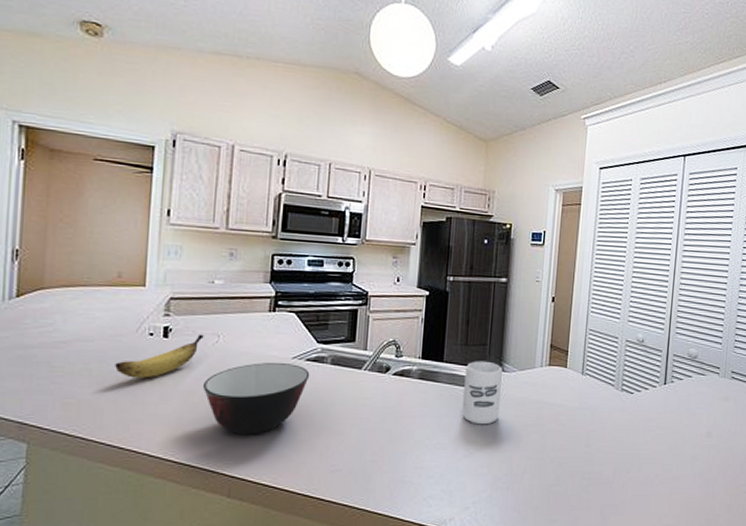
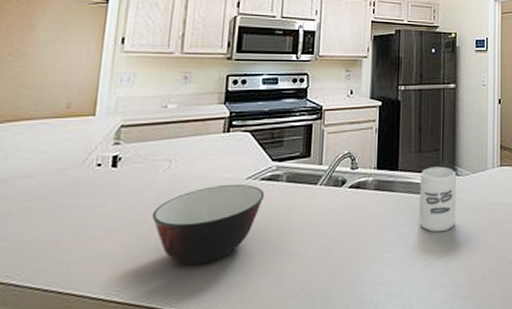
banana: present [115,334,204,378] -> none [58,160,155,213]

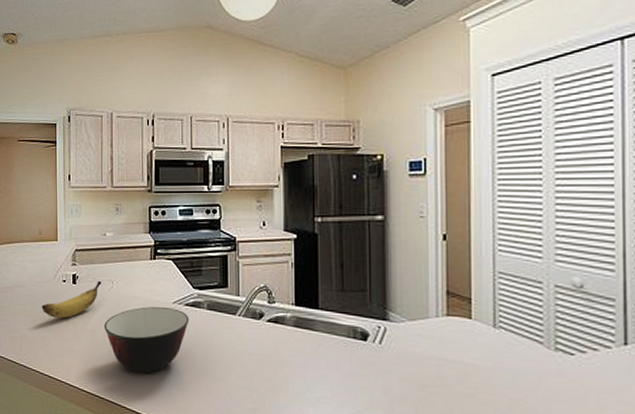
banana: none [58,160,155,213] -> present [42,280,102,319]
cup: present [419,166,456,233] -> none [344,308,388,381]

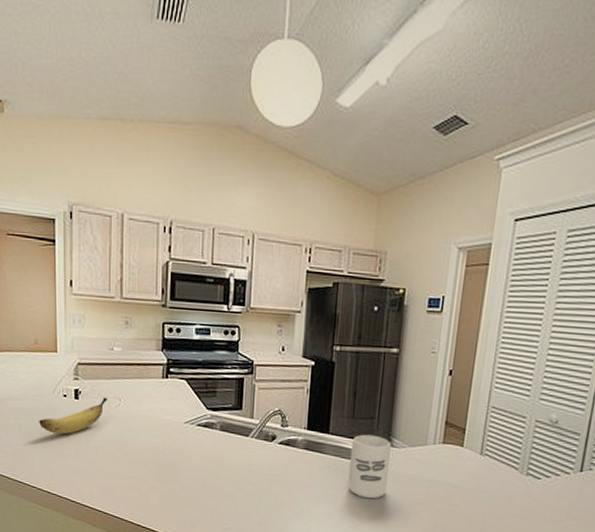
soup bowl: present [104,306,189,374] -> none [109,425,201,491]
cup: none [344,308,388,381] -> present [348,434,391,499]

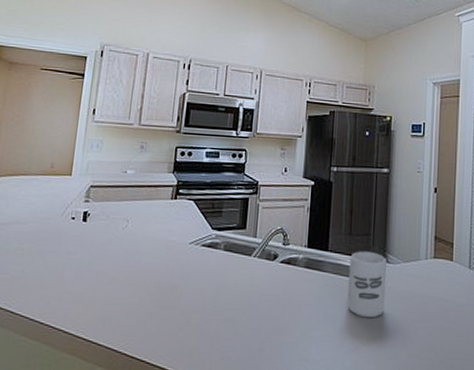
banana: present [39,397,108,434] -> none [42,218,116,259]

